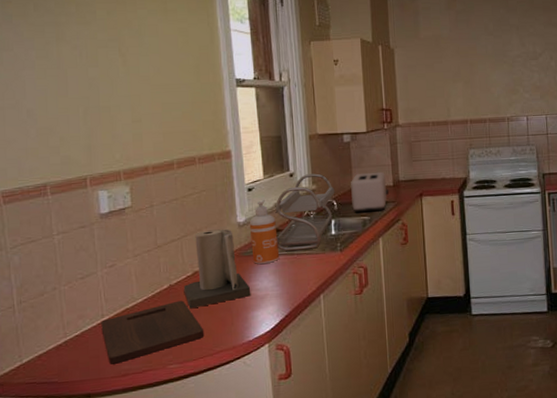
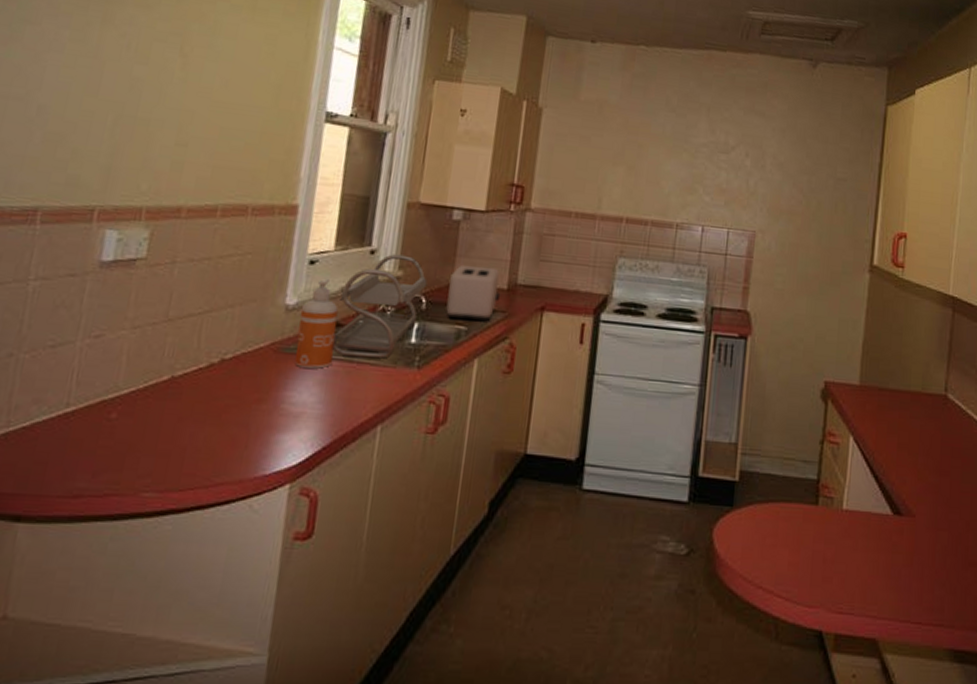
cutting board: present [101,300,205,364] -> none [59,400,205,478]
paper towel roll: present [183,229,251,309] -> none [188,308,283,416]

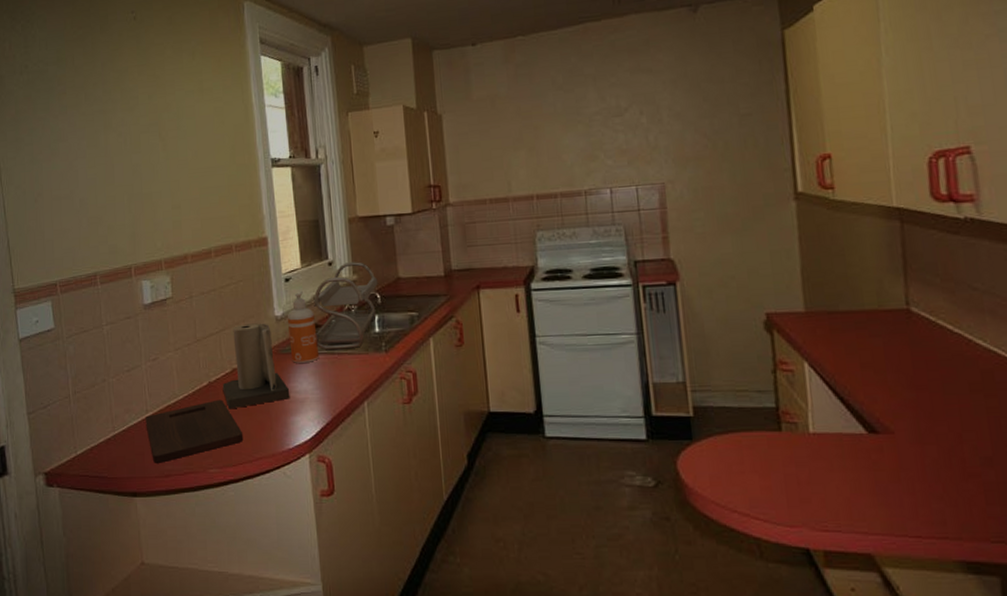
cutting board: none [59,400,205,478] -> present [145,399,244,463]
paper towel roll: none [188,308,283,416] -> present [222,323,290,410]
toaster: present [446,264,501,322] -> none [395,259,440,308]

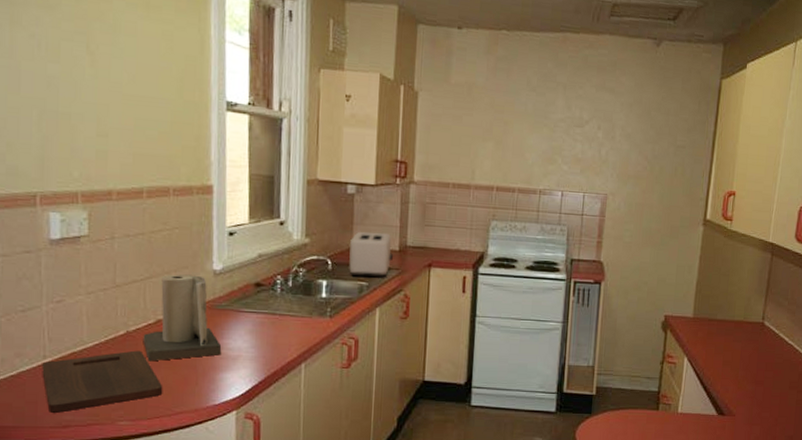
soap dispenser: present [287,292,320,364] -> none [226,248,259,322]
dish rack: present [313,261,378,351] -> none [257,224,331,311]
toaster: none [395,259,440,308] -> present [349,231,394,278]

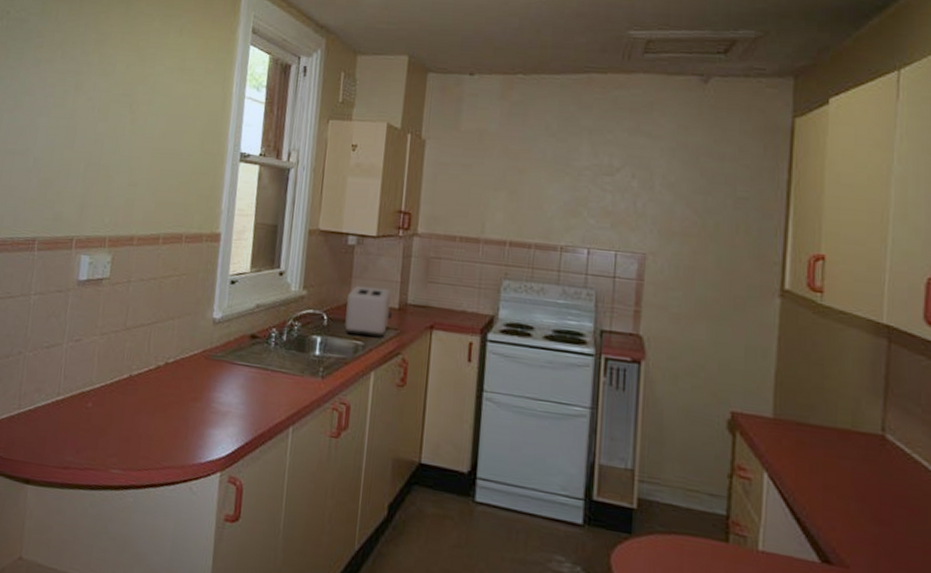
cutting board: present [42,350,163,413] -> none [54,395,155,453]
paper towel roll: present [143,274,222,362] -> none [142,320,213,409]

